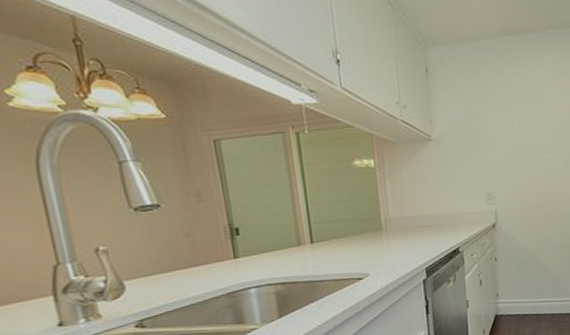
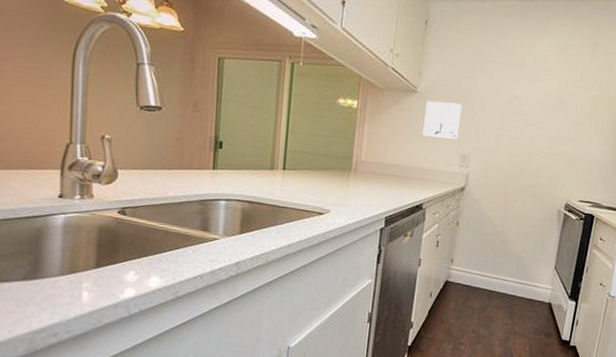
wall art: none [443,144,480,182] -> present [422,101,462,140]

